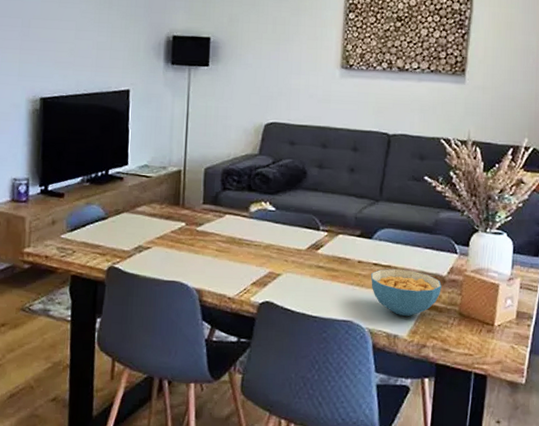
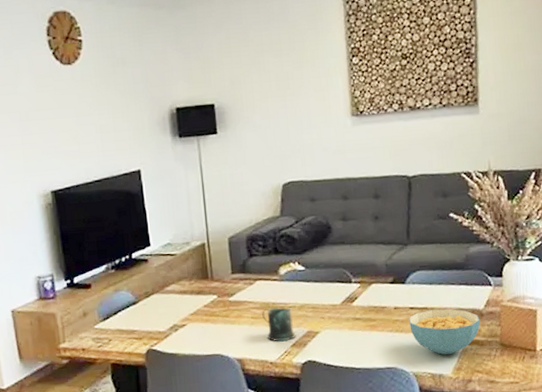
mug: none [227,243,258,279] -> present [262,307,296,342]

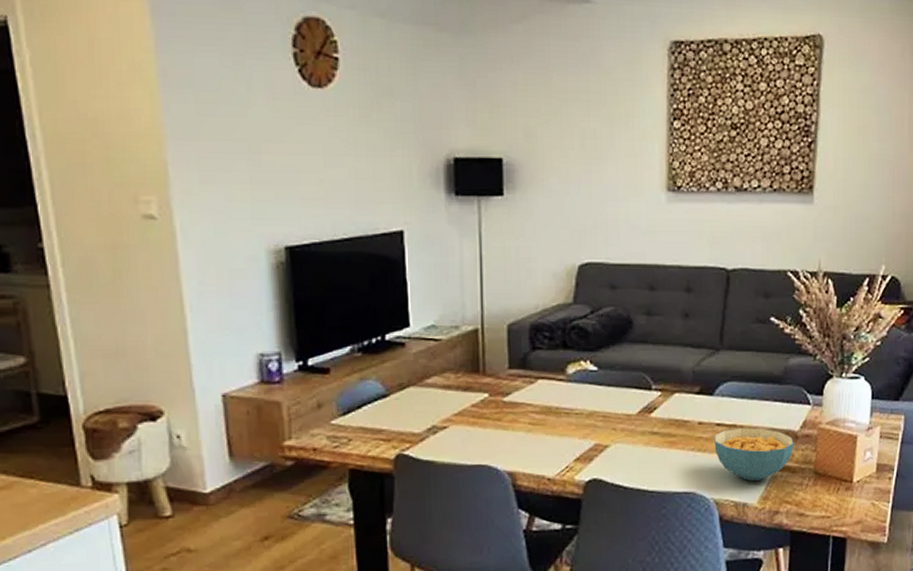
mug: present [262,307,296,342] -> none [542,412,581,455]

